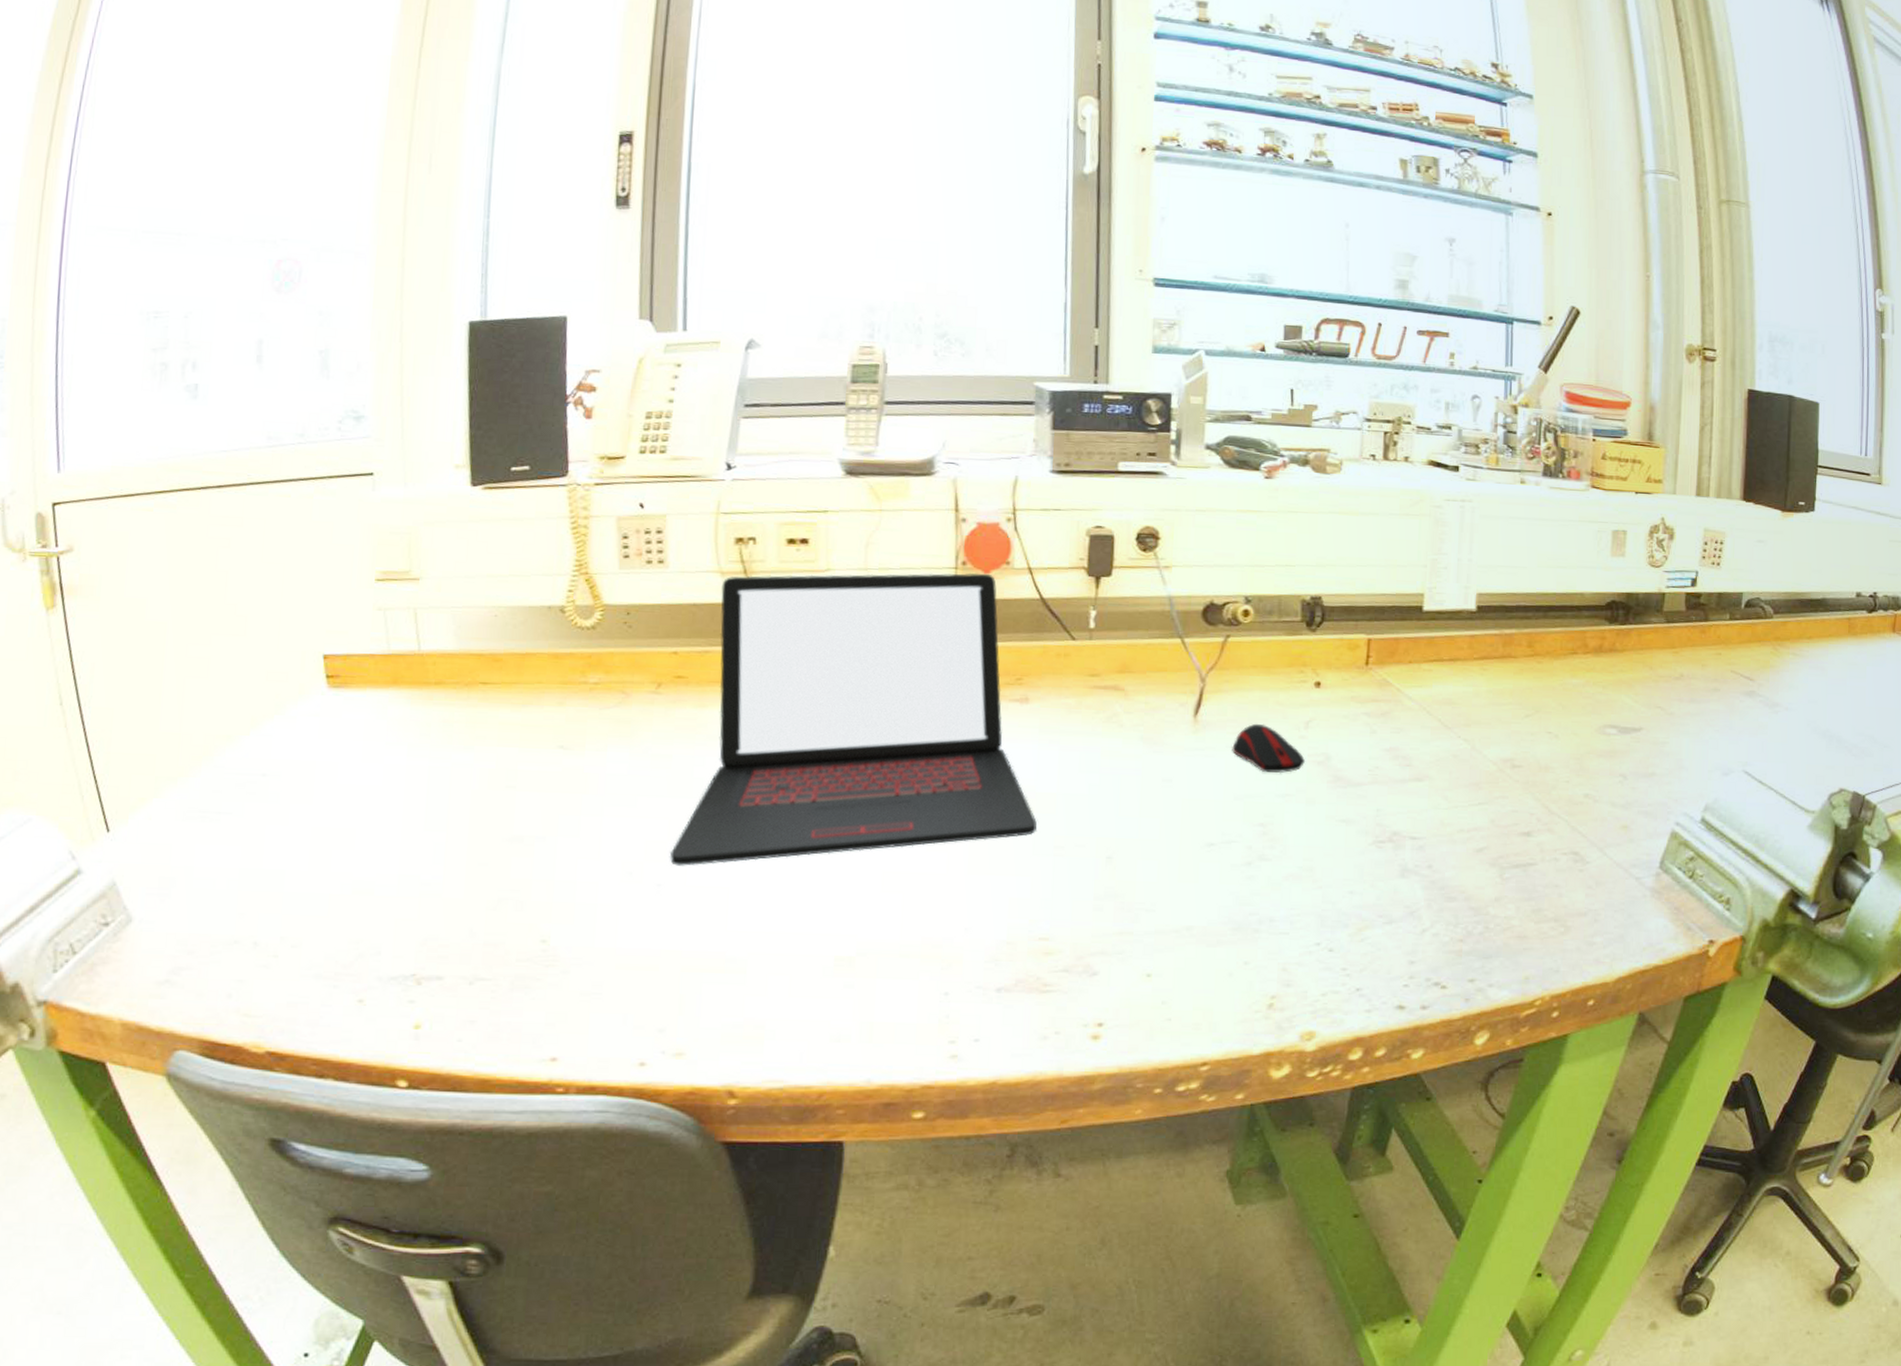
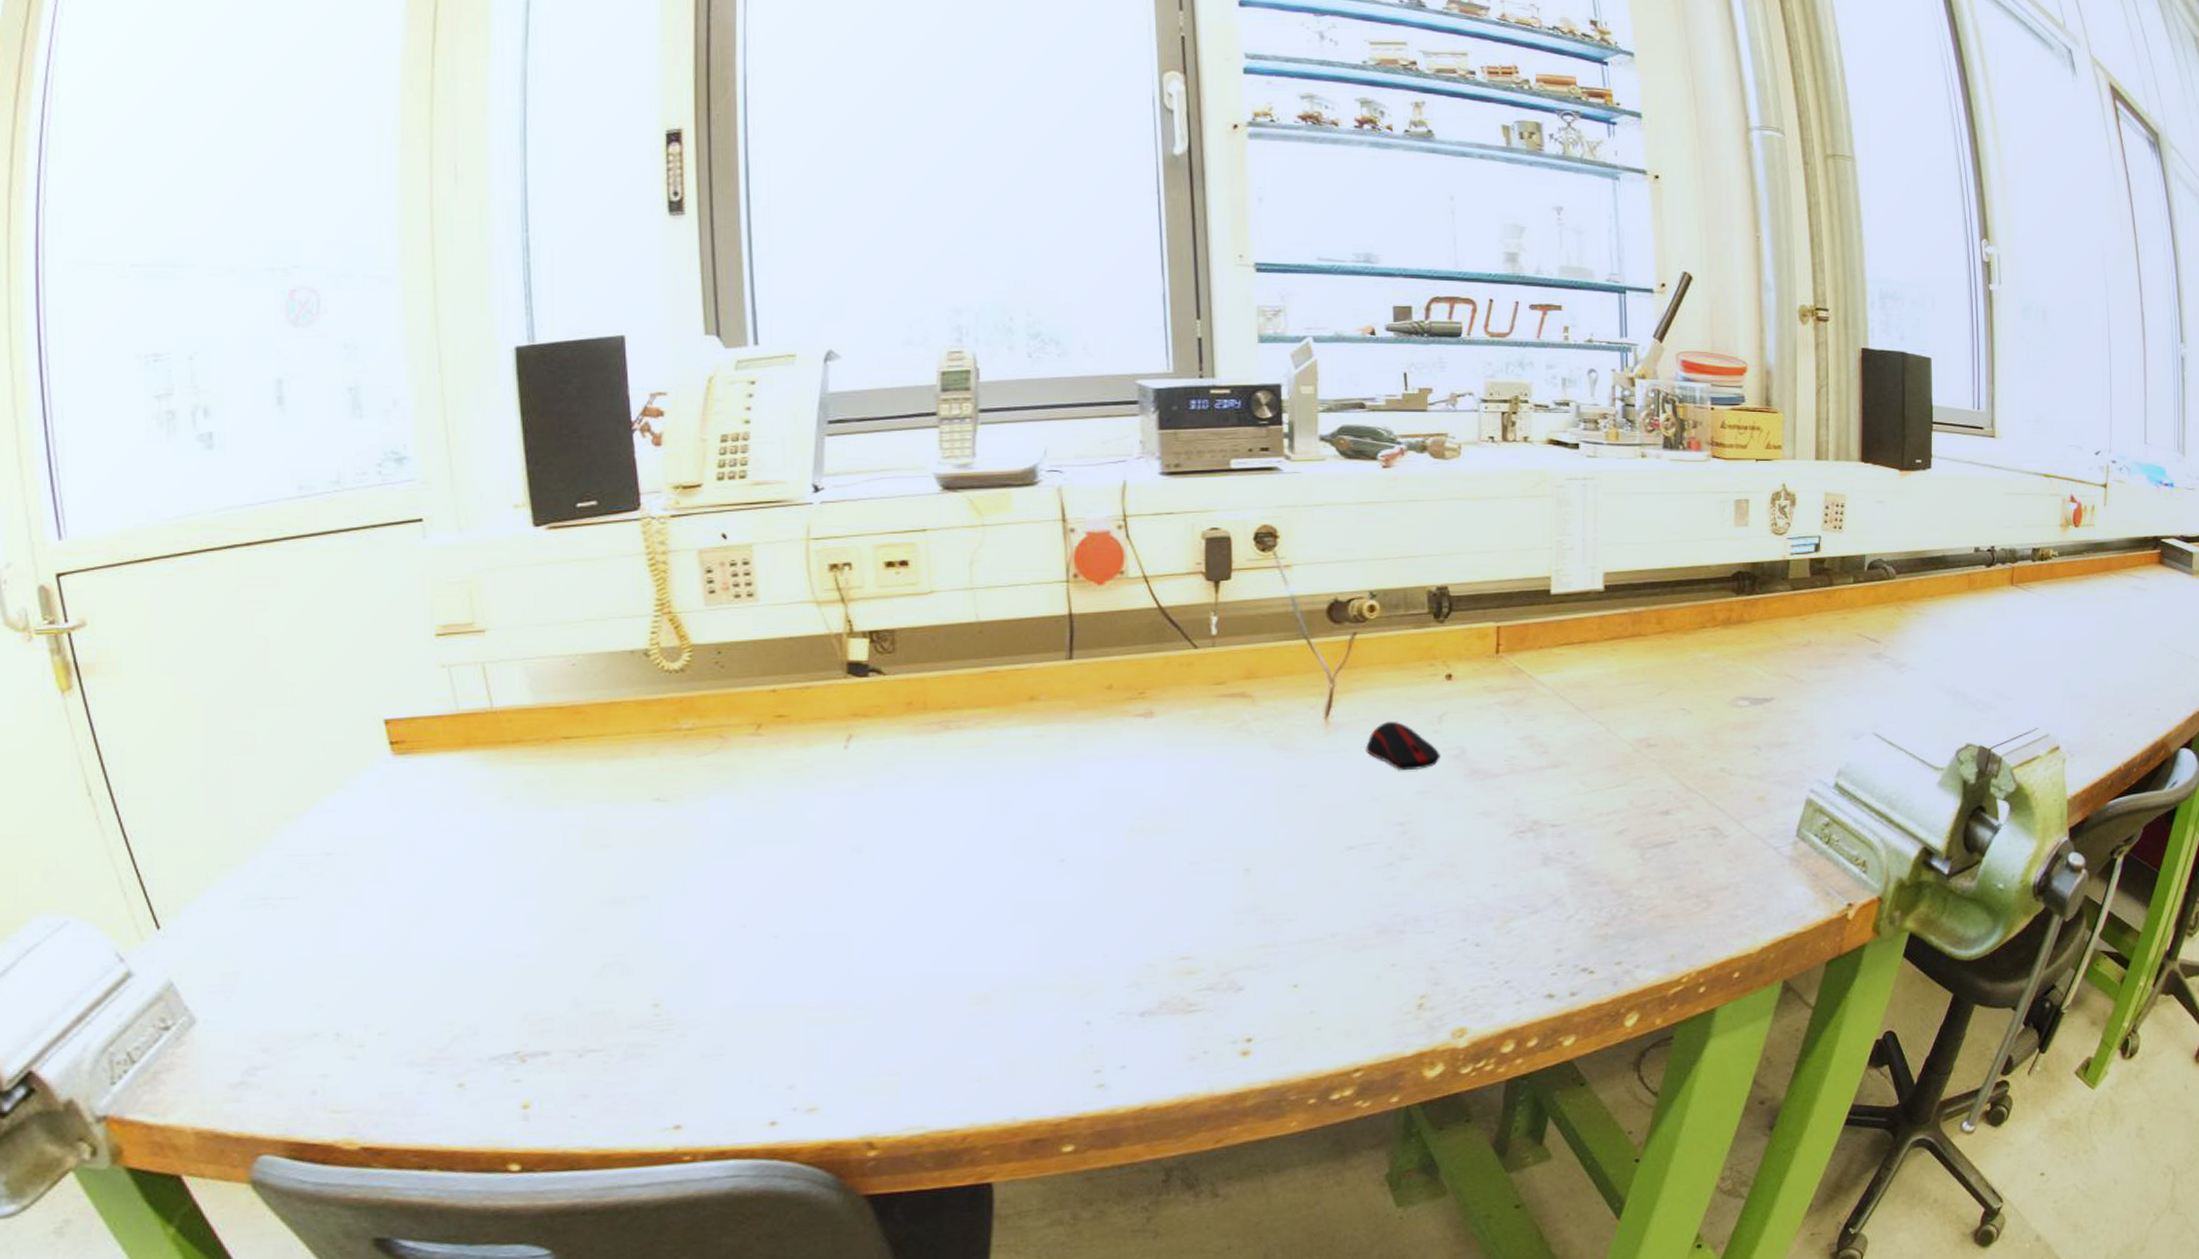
laptop: present [669,573,1037,866] -> none [784,585,1170,915]

